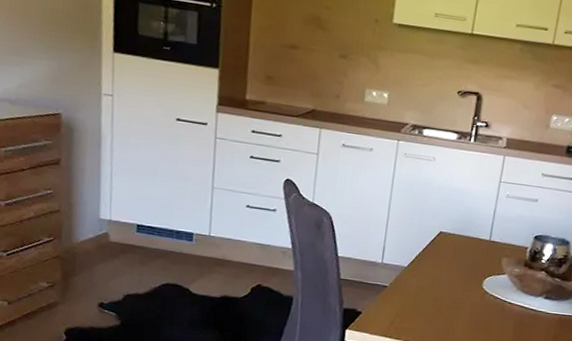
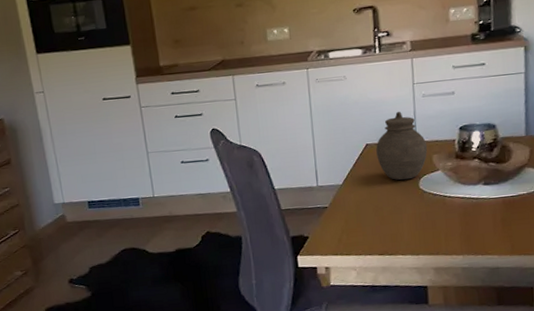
jar: none [447,205,500,277] -> present [376,111,428,181]

